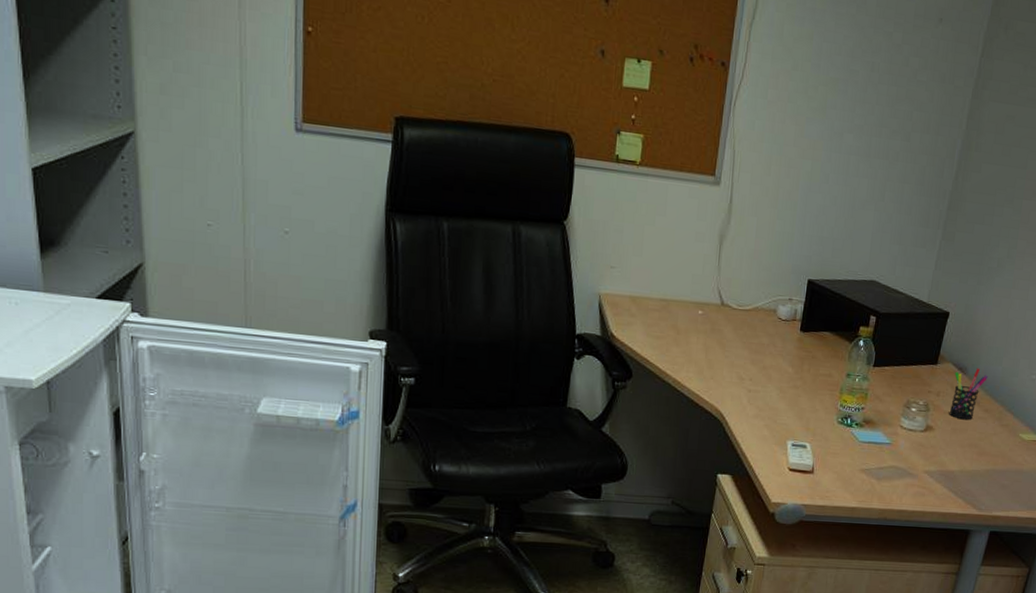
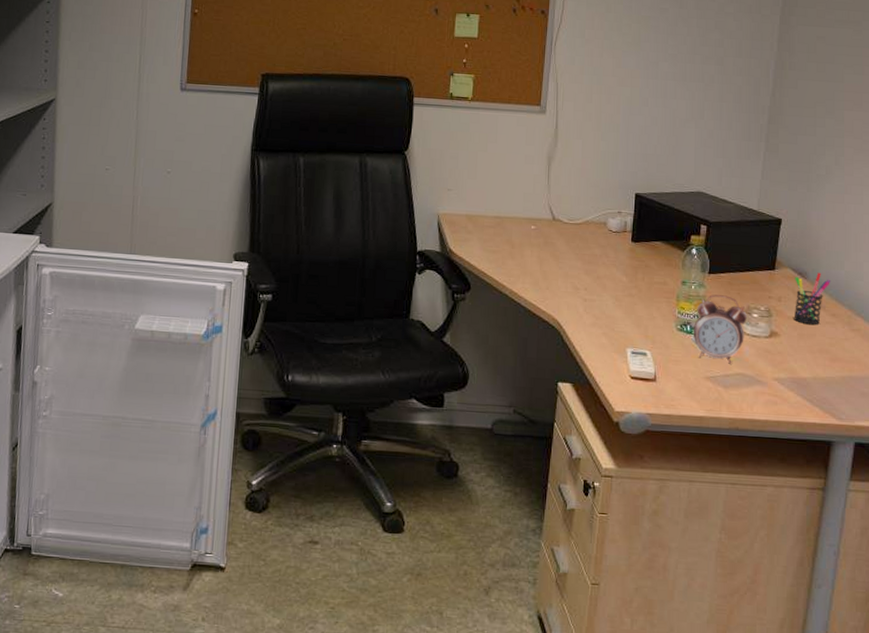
alarm clock: none [852,388,906,457] -> present [693,294,747,364]

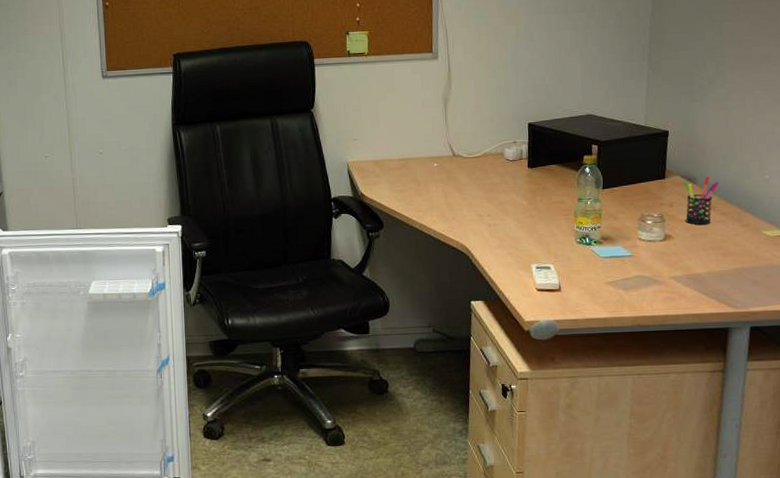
alarm clock: present [693,294,747,364] -> none [591,207,642,269]

